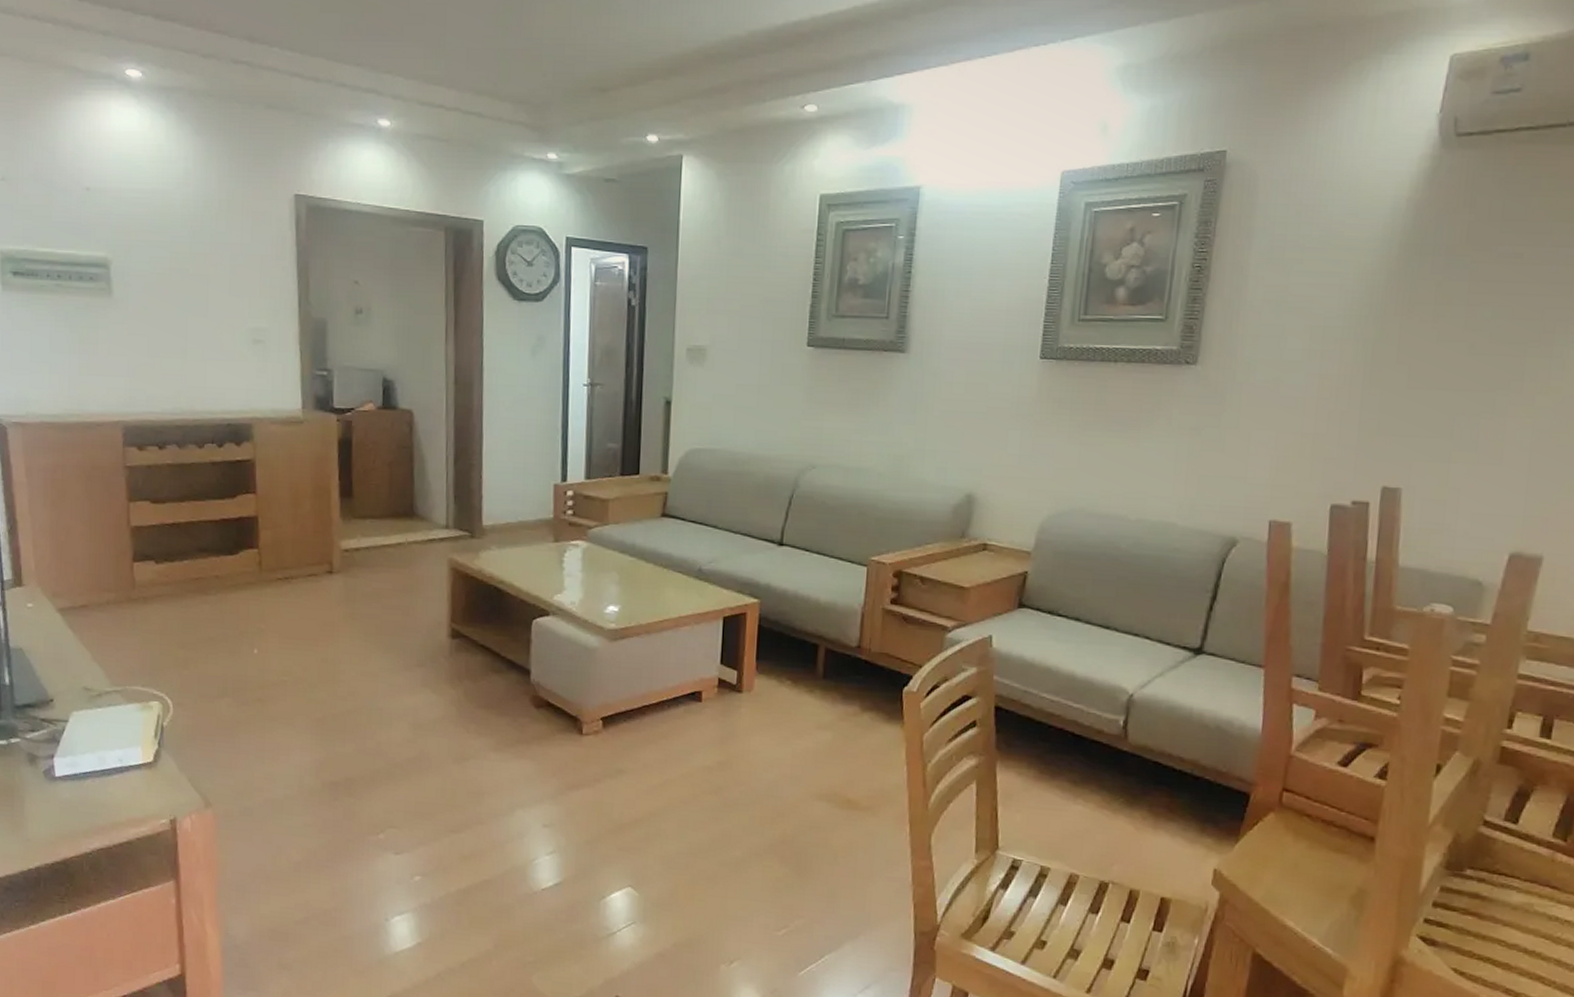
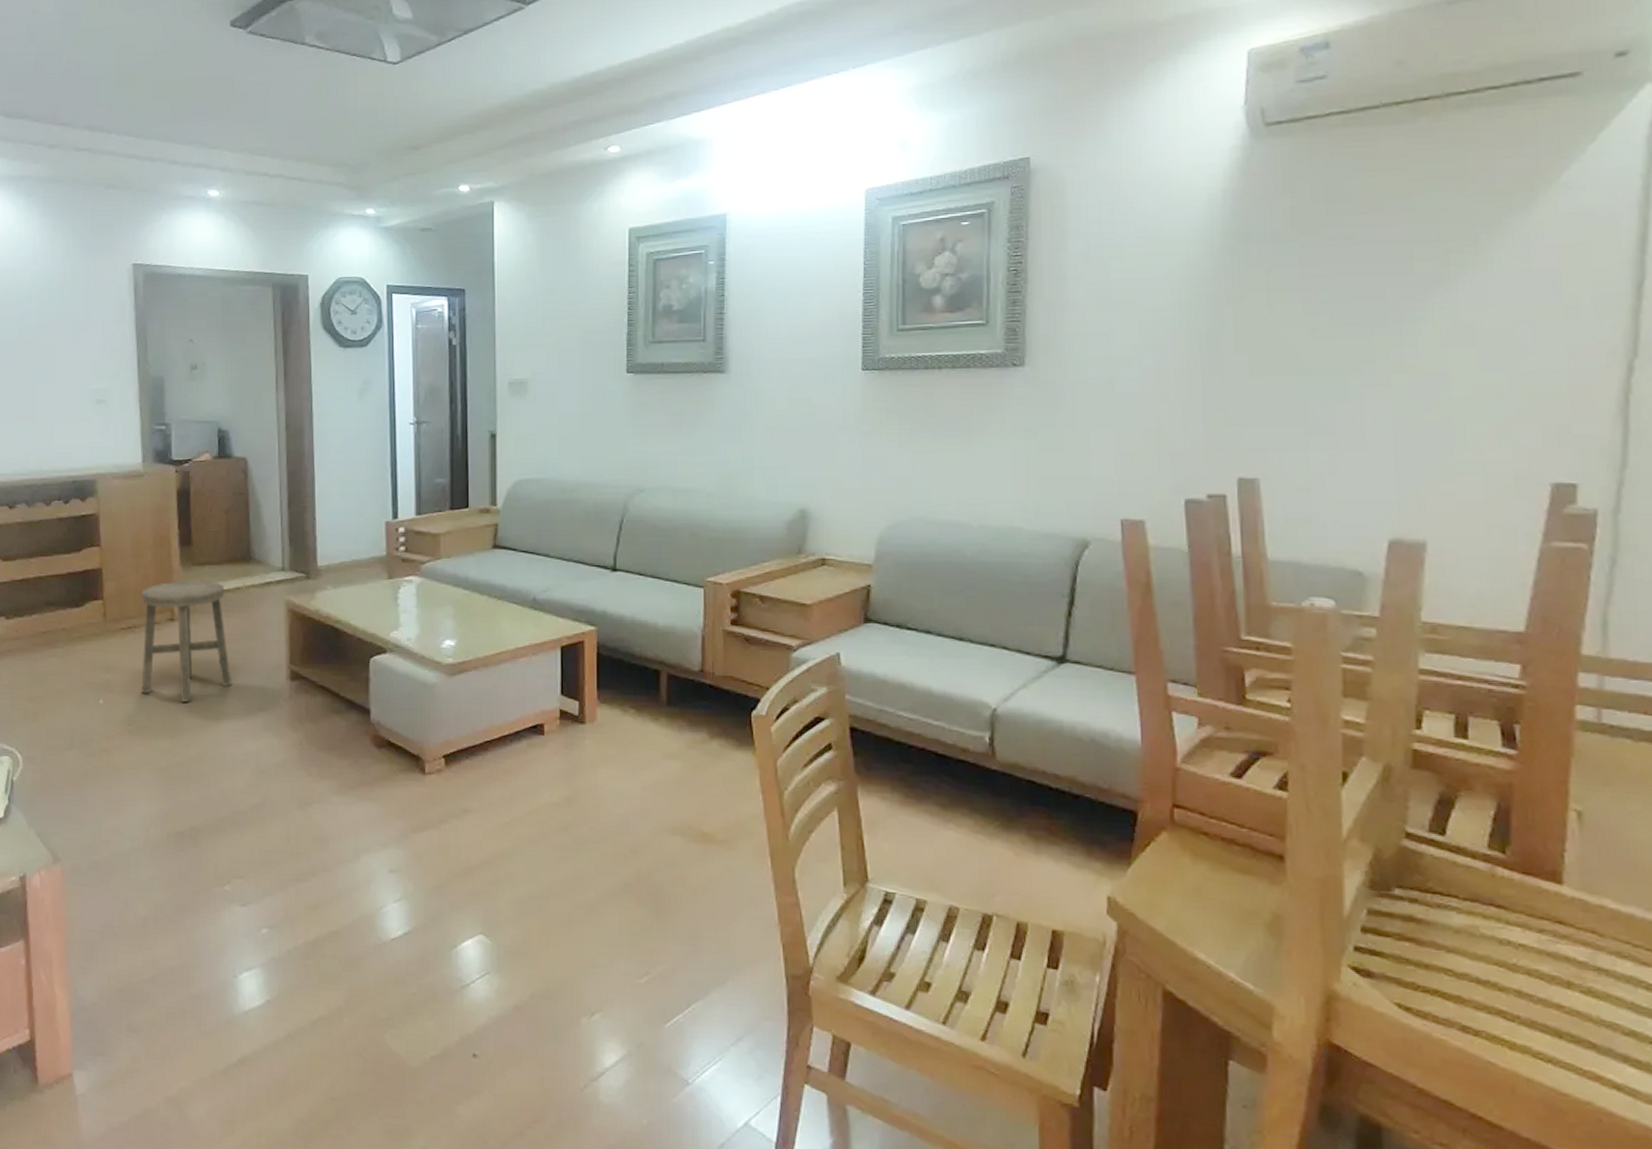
stool: none [297,532,391,656] -> present [141,580,231,702]

